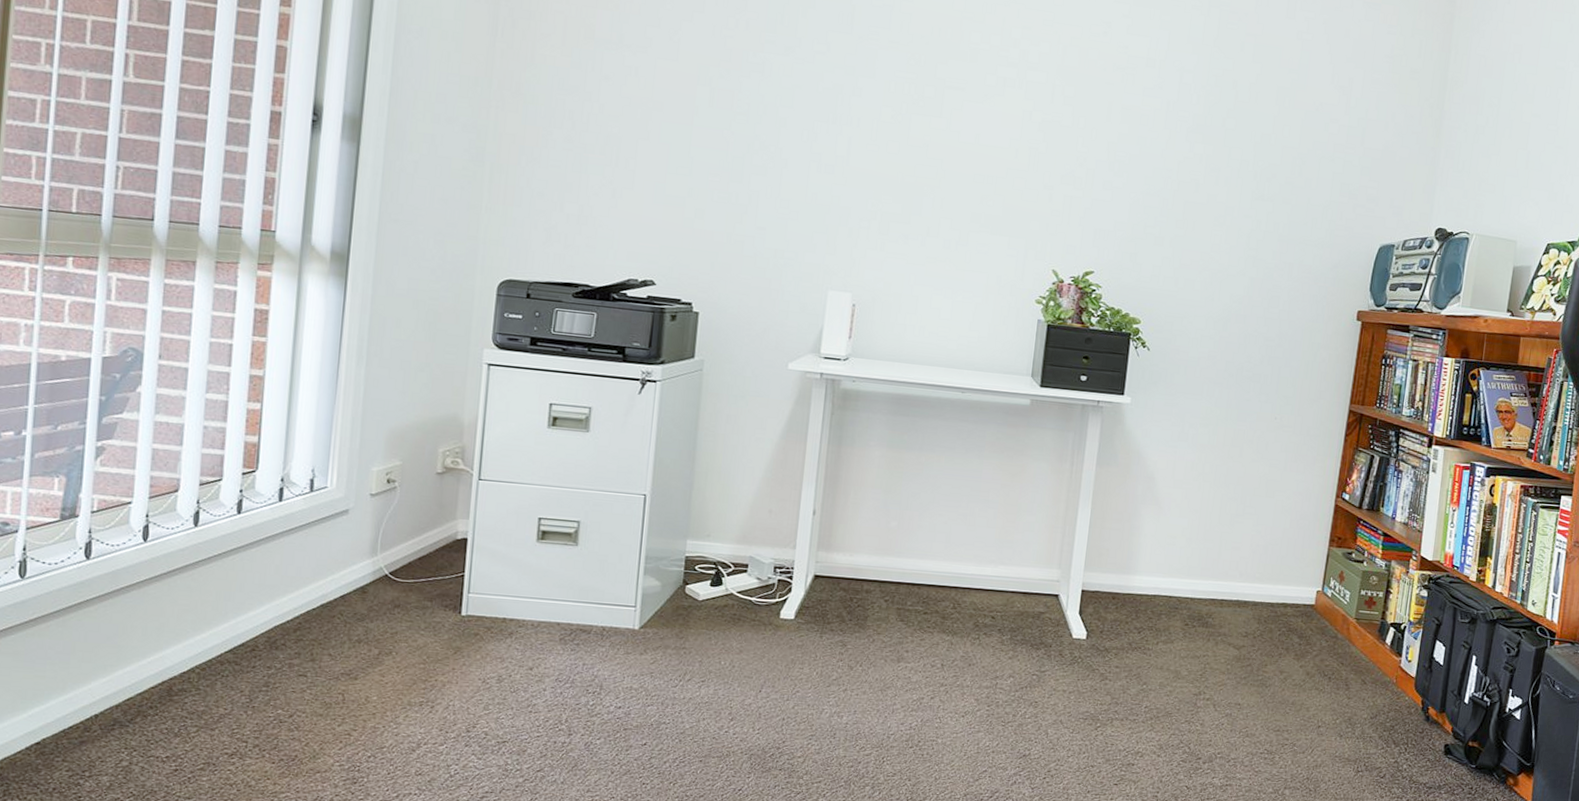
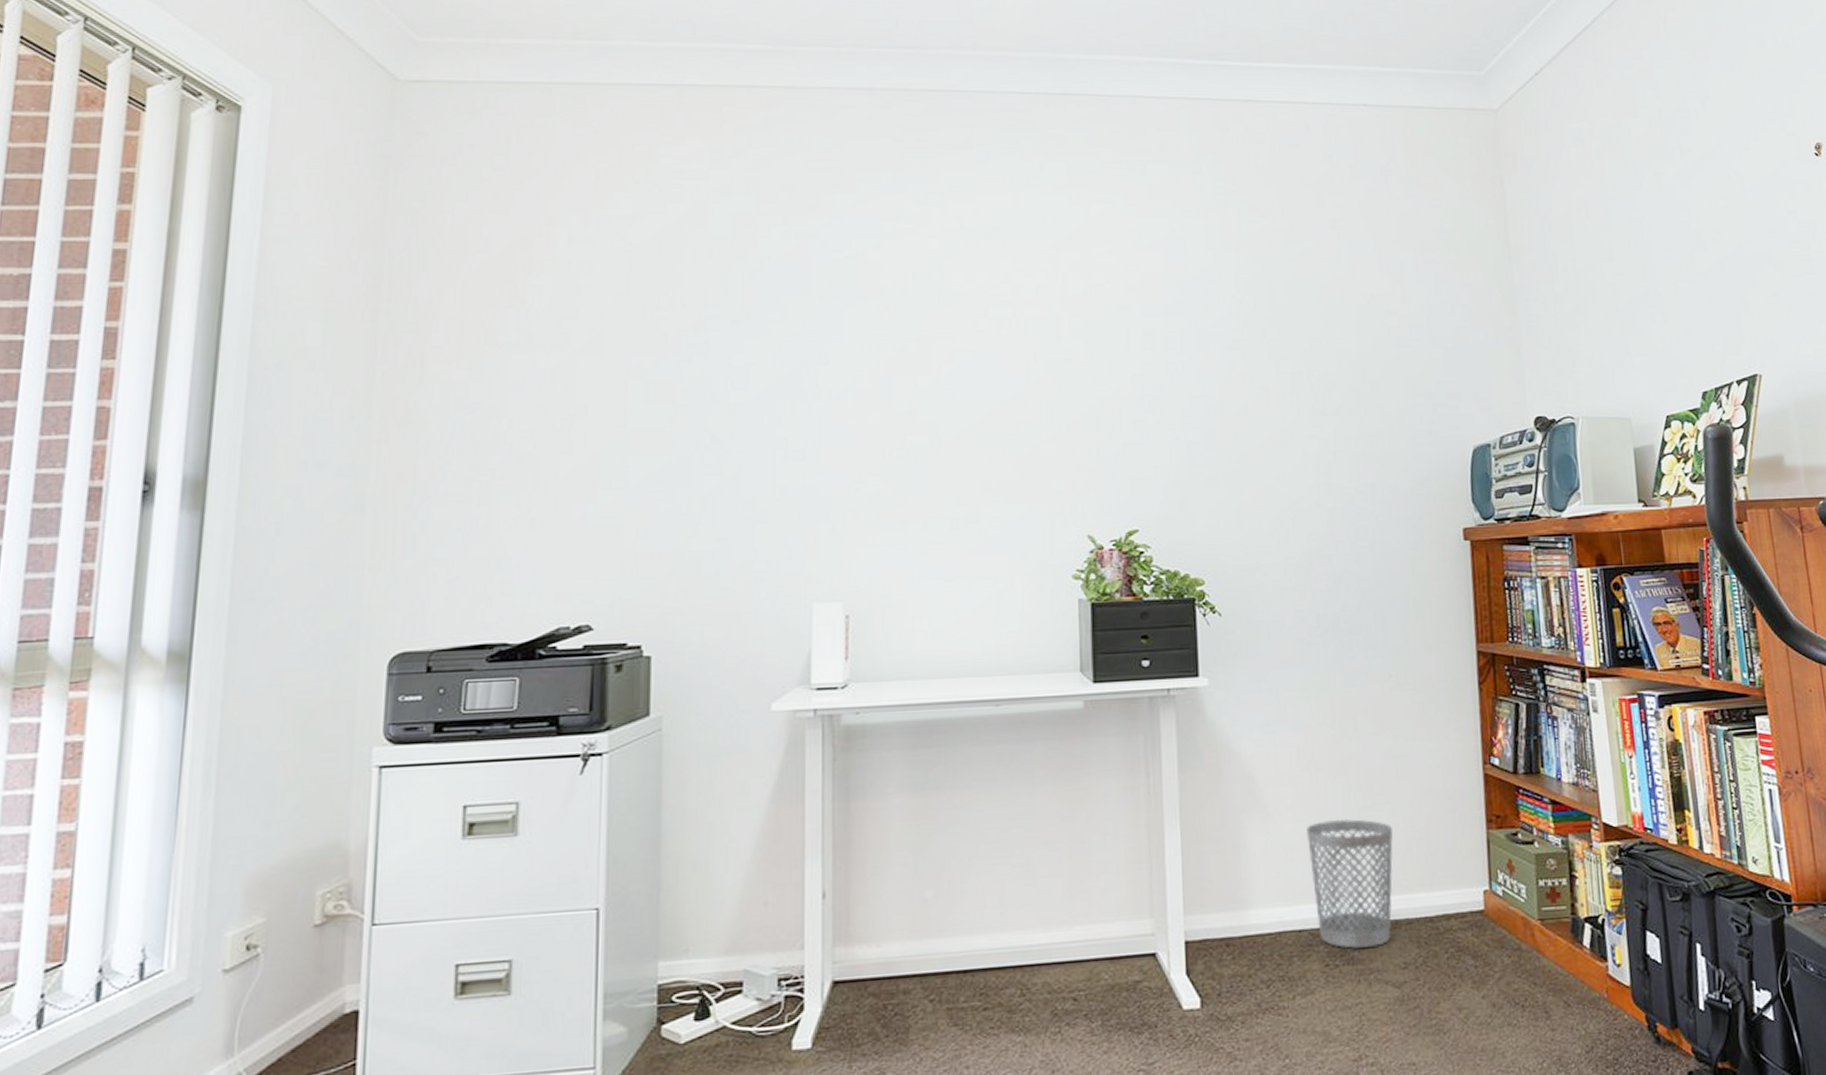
wastebasket: none [1185,519,1255,618] -> present [1307,818,1393,949]

